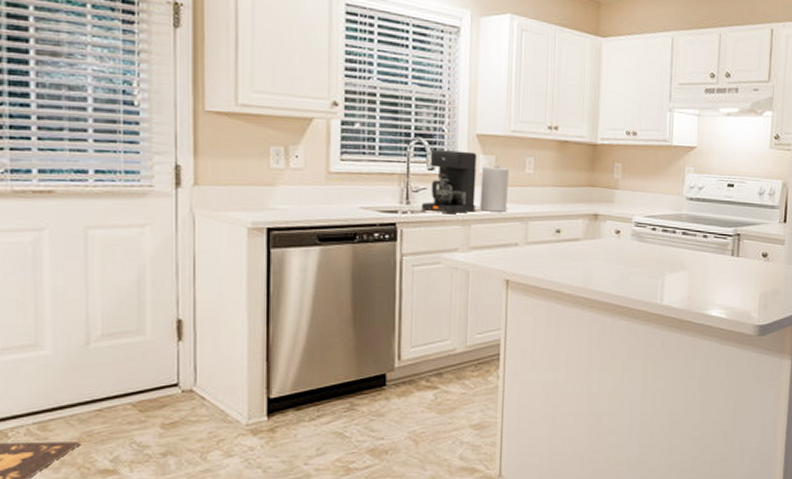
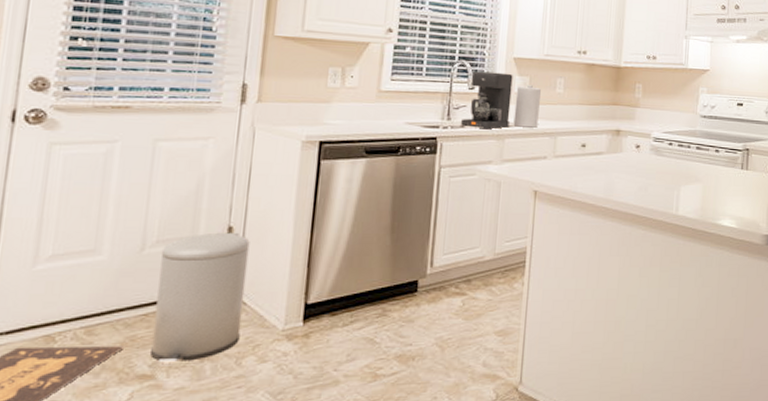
pedal bin: none [108,325,202,459] -> present [151,232,250,364]

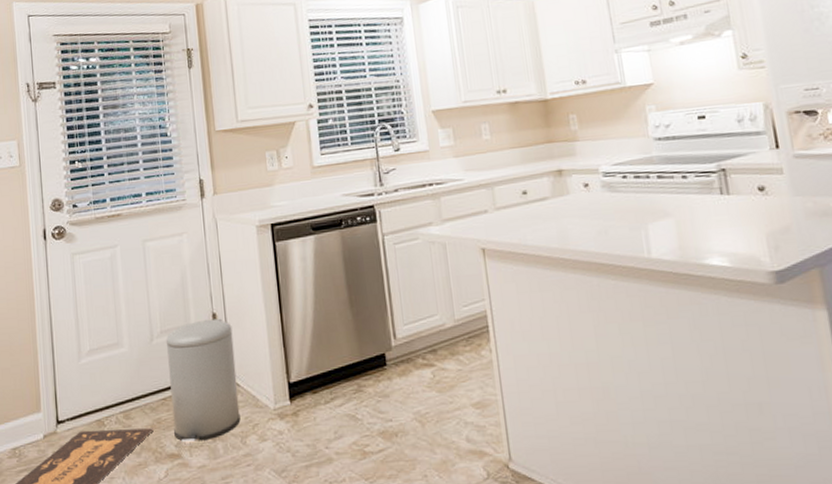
coffee maker: present [461,71,513,130] -> none [394,127,442,190]
paper towel holder: present [513,85,542,128] -> none [441,136,471,183]

